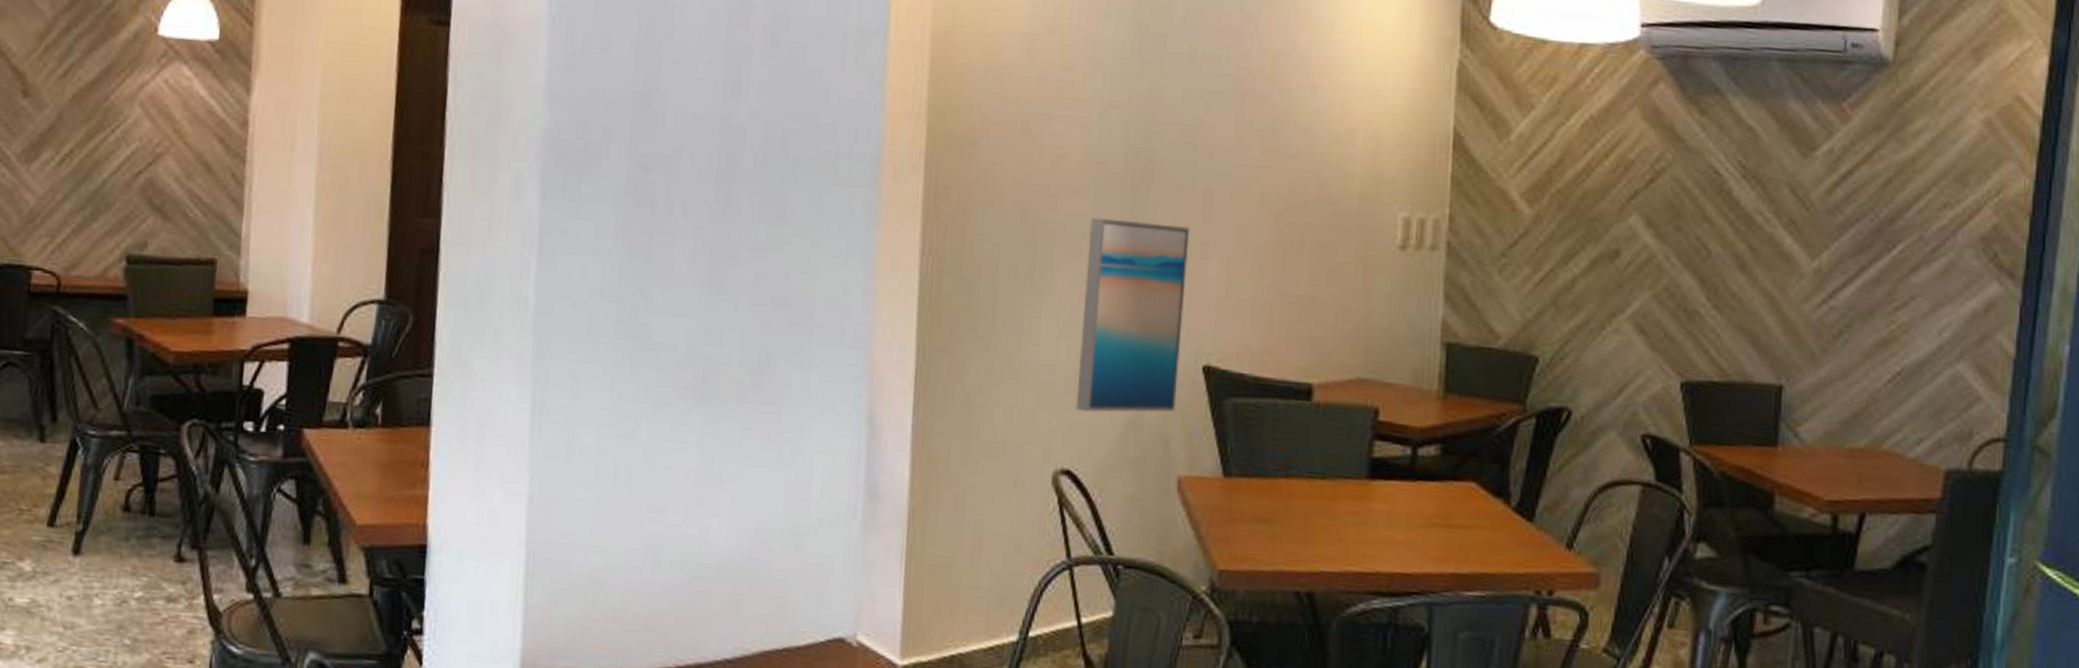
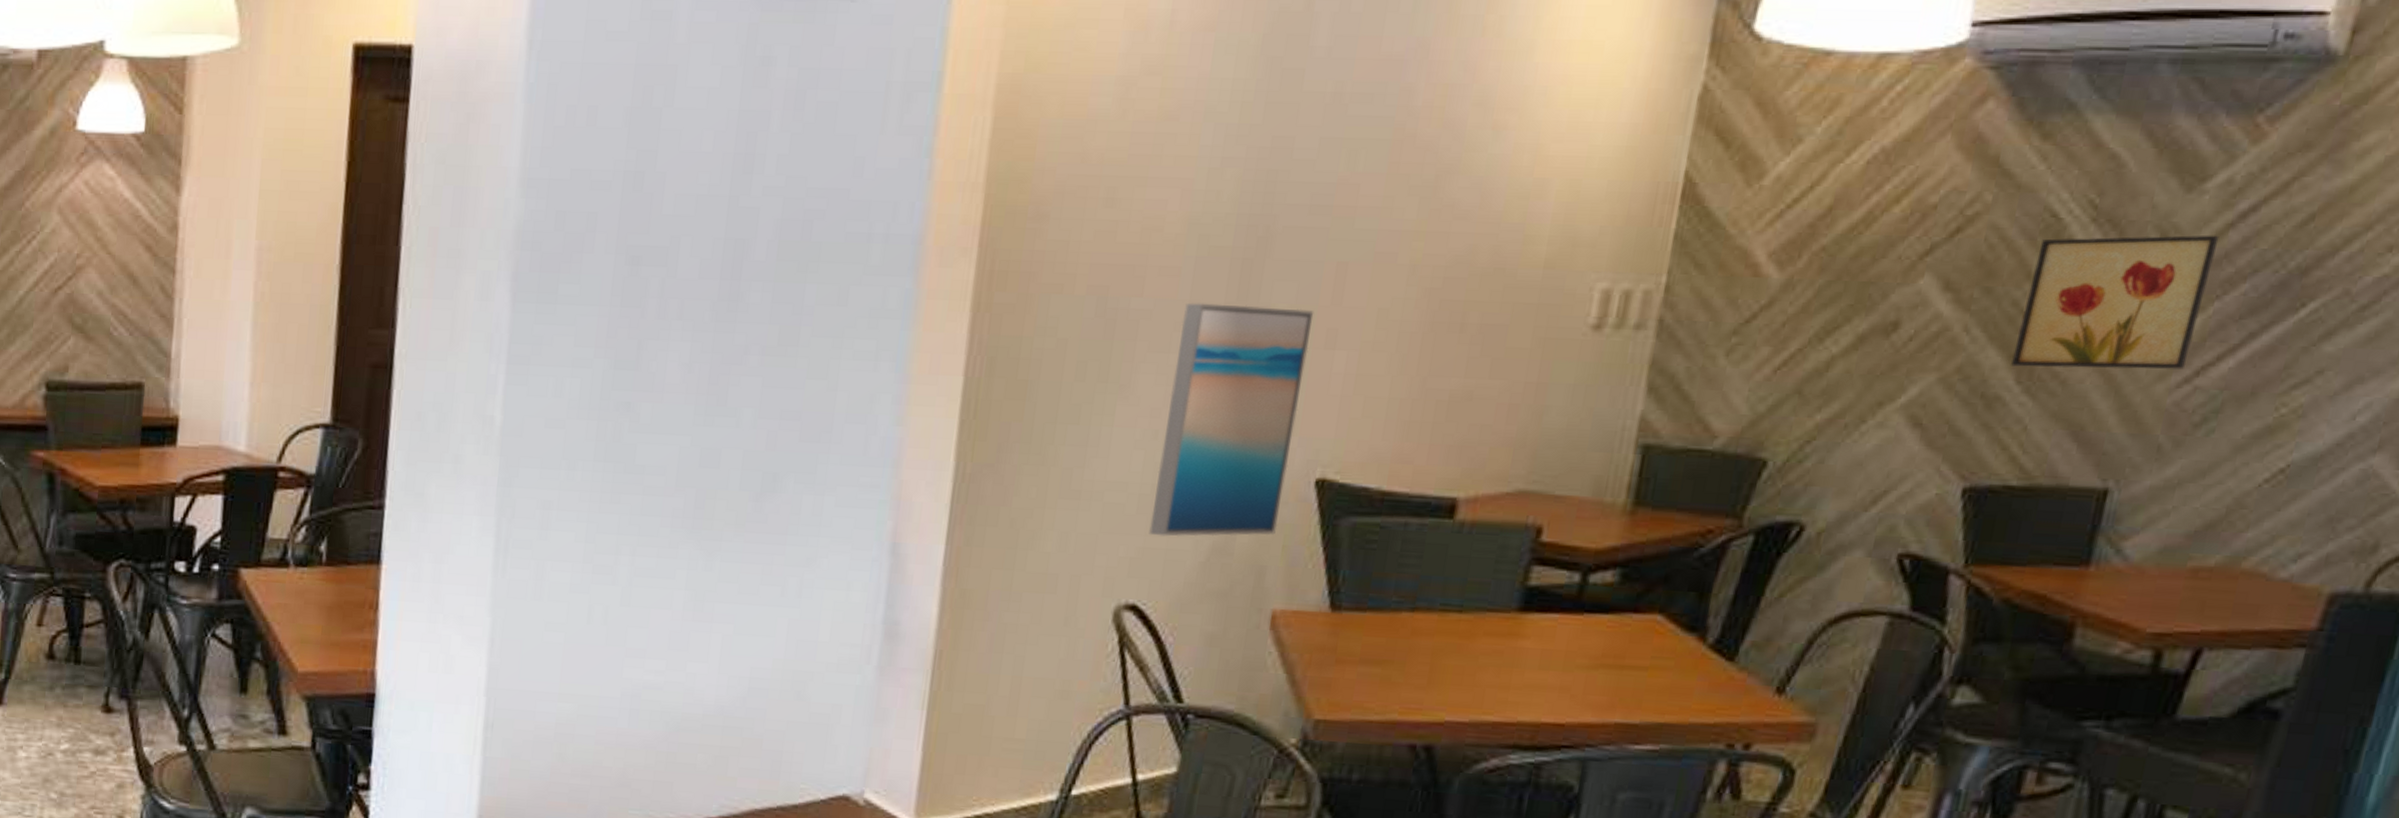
wall art: none [1702,190,1830,293] -> present [2011,235,2220,369]

